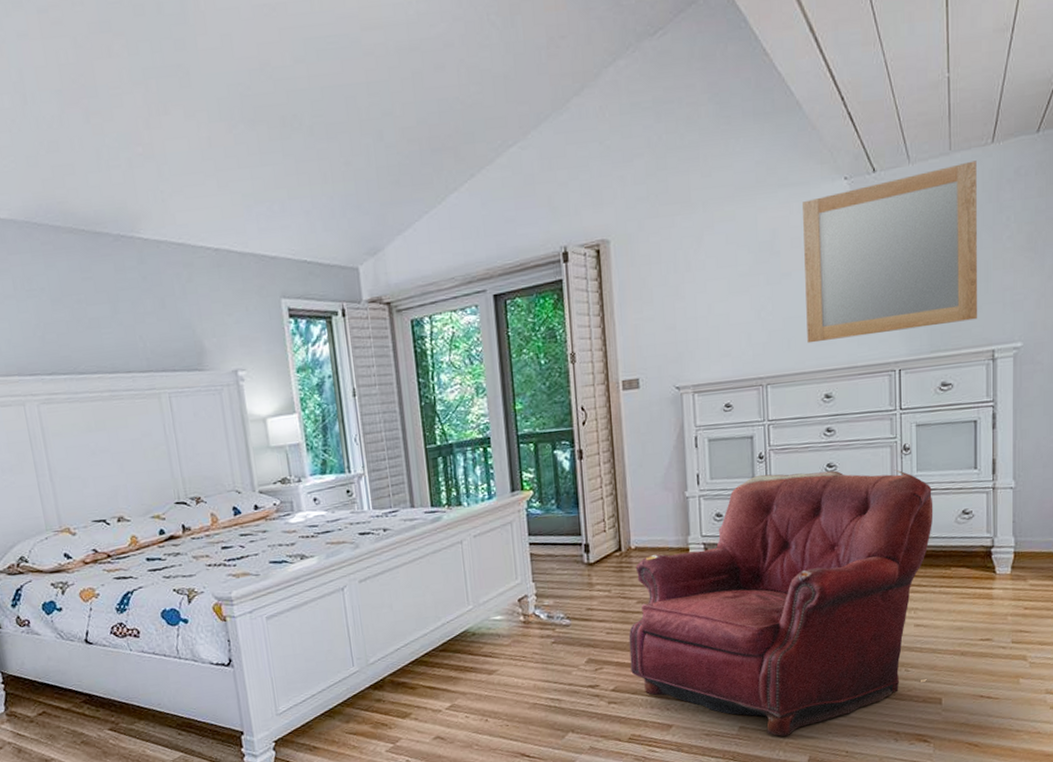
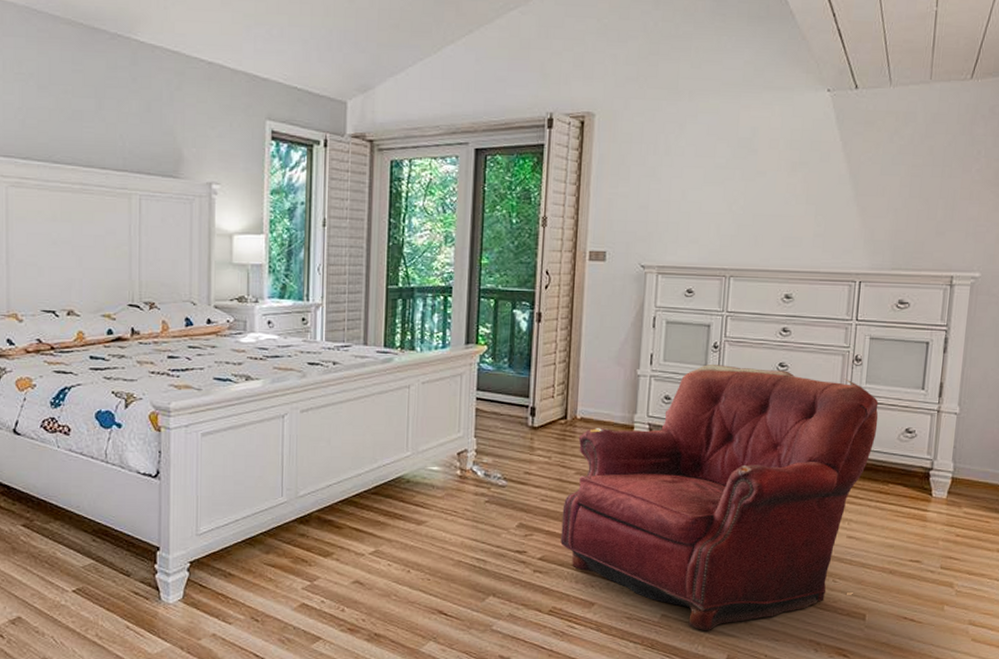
home mirror: present [803,160,978,344] -> none [774,93,955,244]

